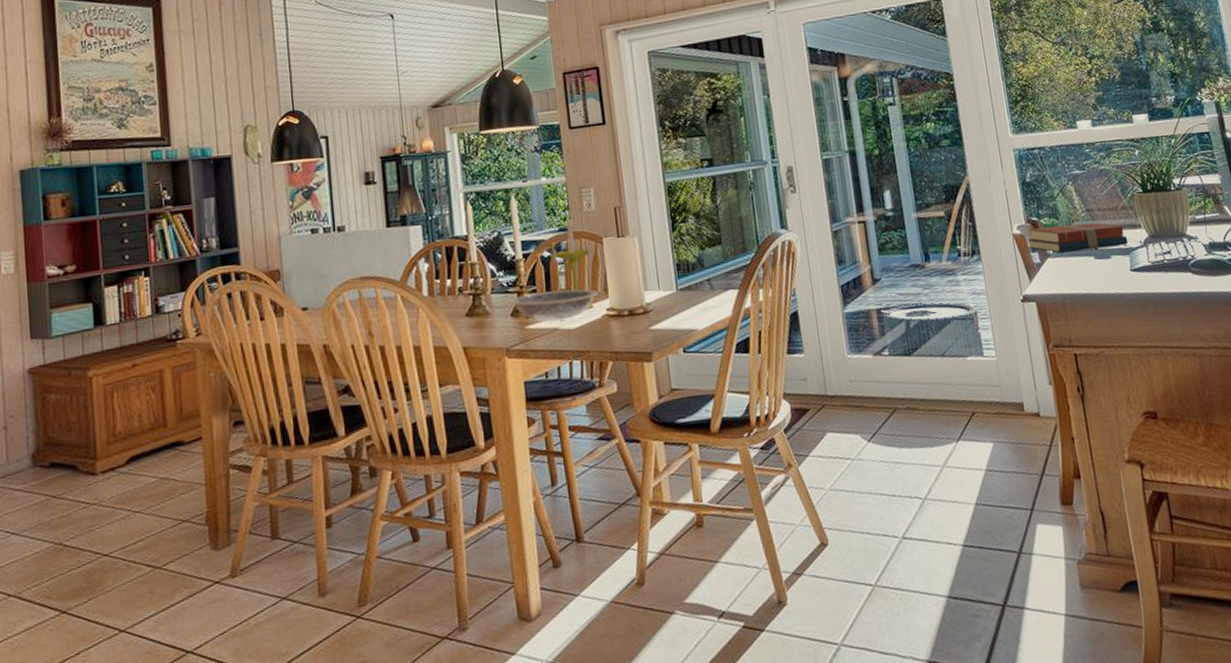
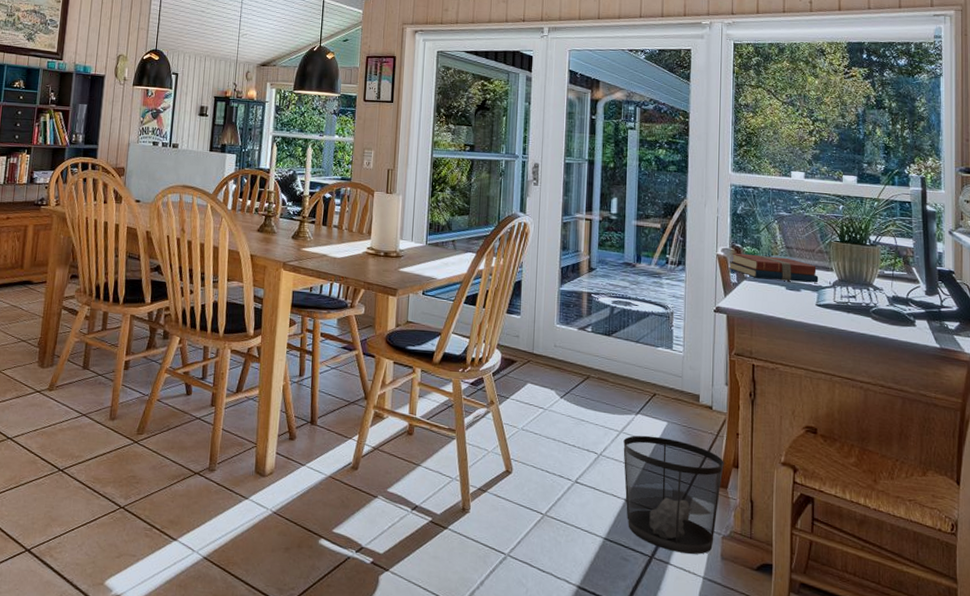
bowl: present [509,289,599,323] -> none [292,223,364,250]
candle: present [555,218,593,309] -> none [332,171,362,245]
waste bin: none [948,461,1070,593] -> present [623,435,724,555]

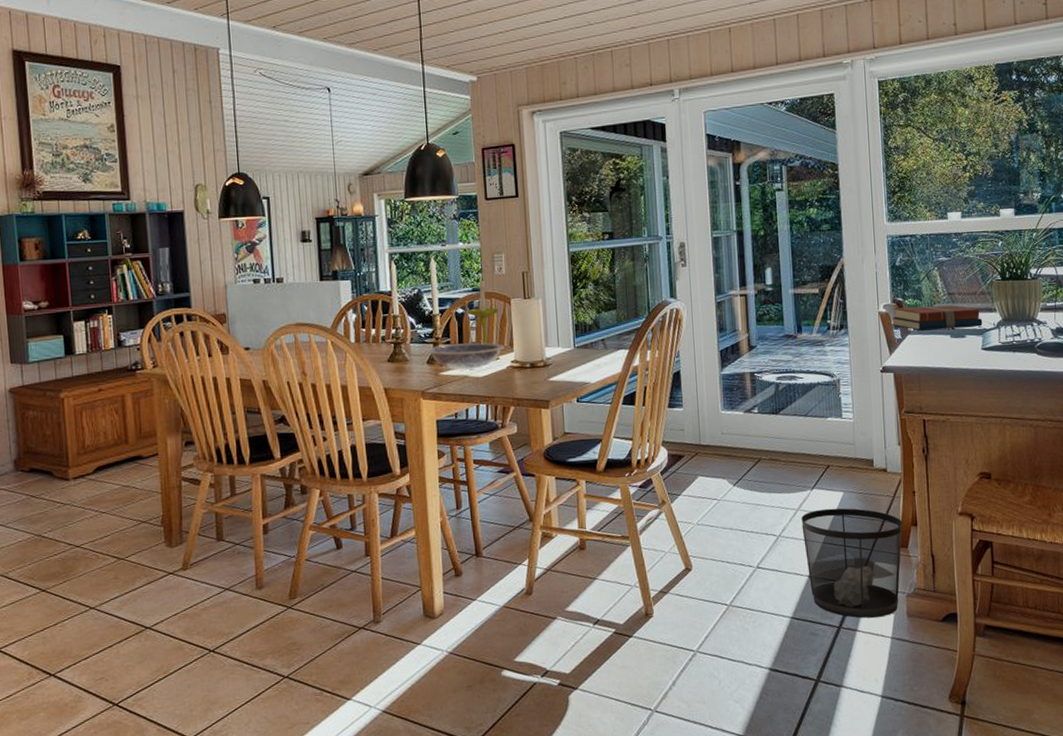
bowl: none [292,223,364,250] -> present [425,342,505,371]
candle: none [332,171,362,245] -> present [468,280,500,360]

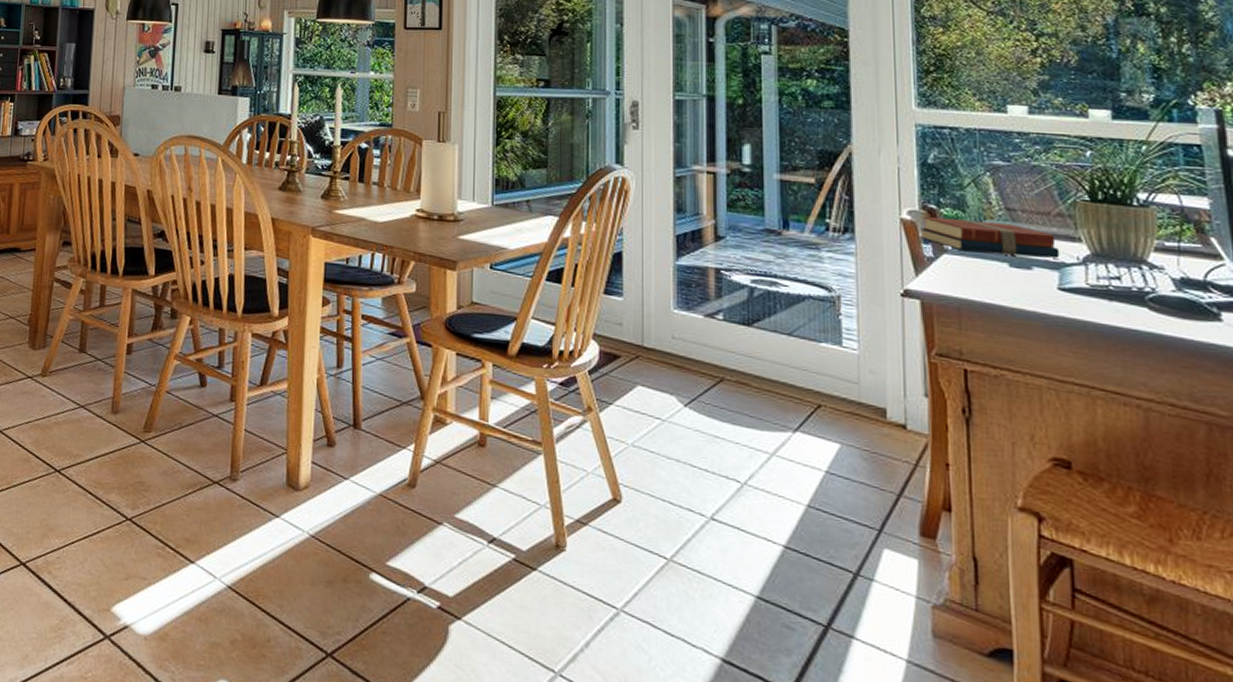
bowl: present [425,342,505,371] -> none [321,180,411,213]
candle: present [468,280,500,360] -> none [370,115,408,206]
waste bin: present [801,508,903,619] -> none [777,460,929,629]

